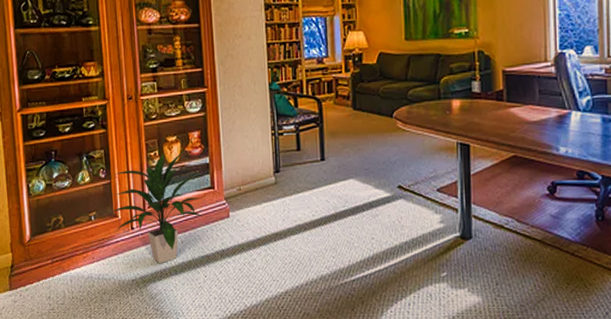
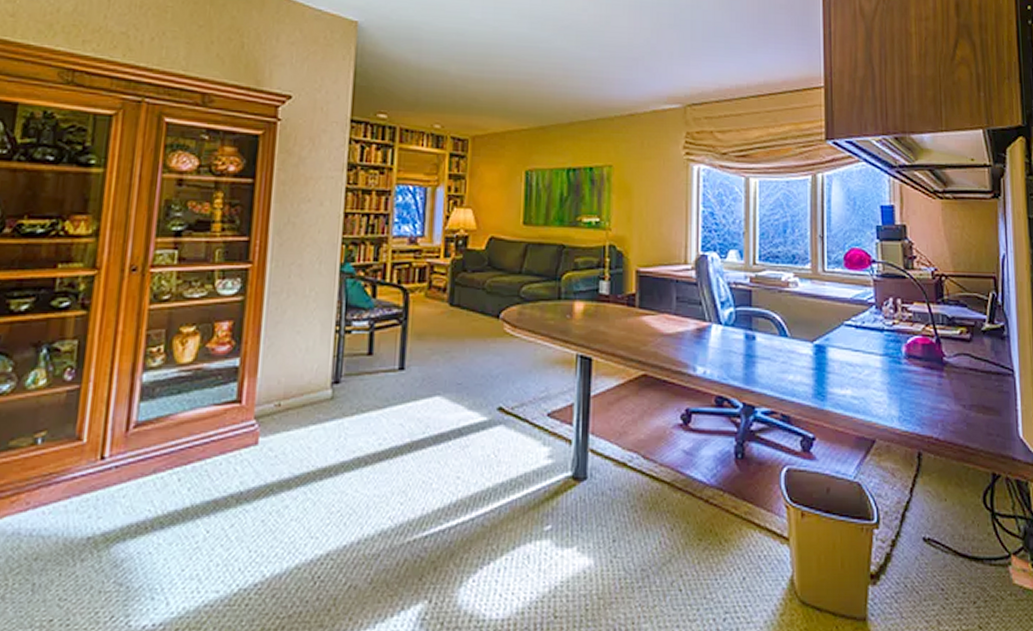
indoor plant: present [109,152,203,264] -> none [69,348,217,513]

